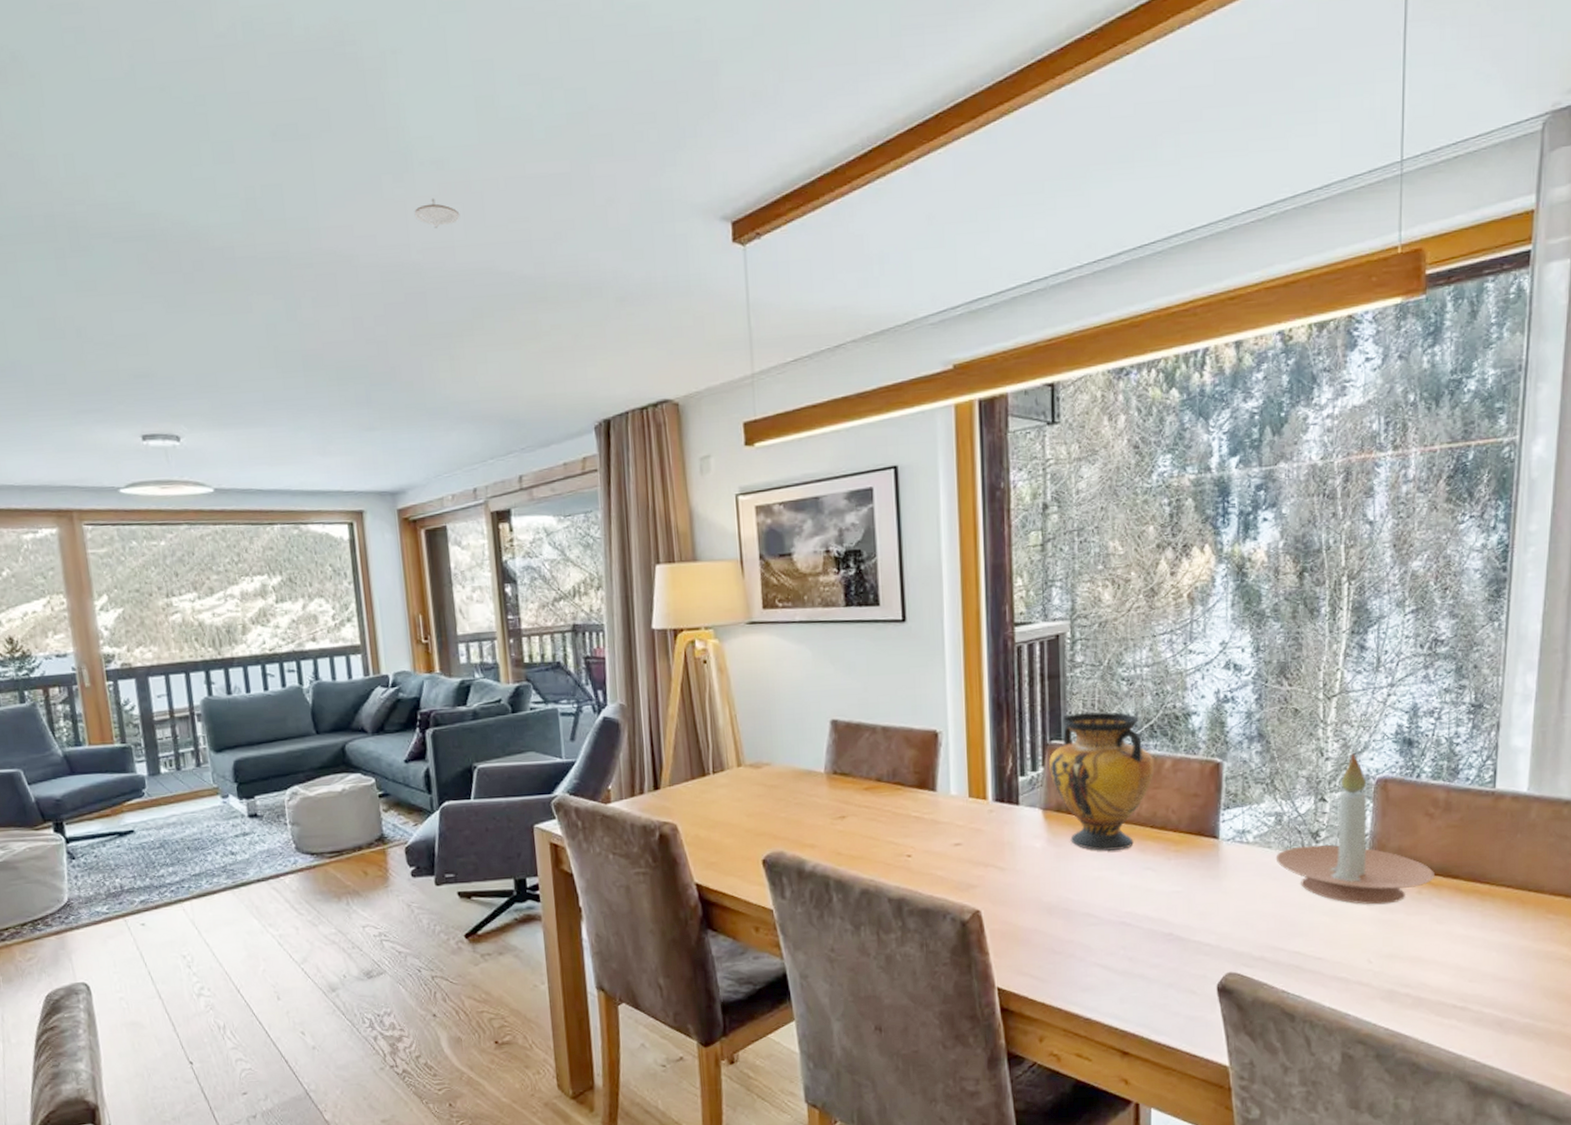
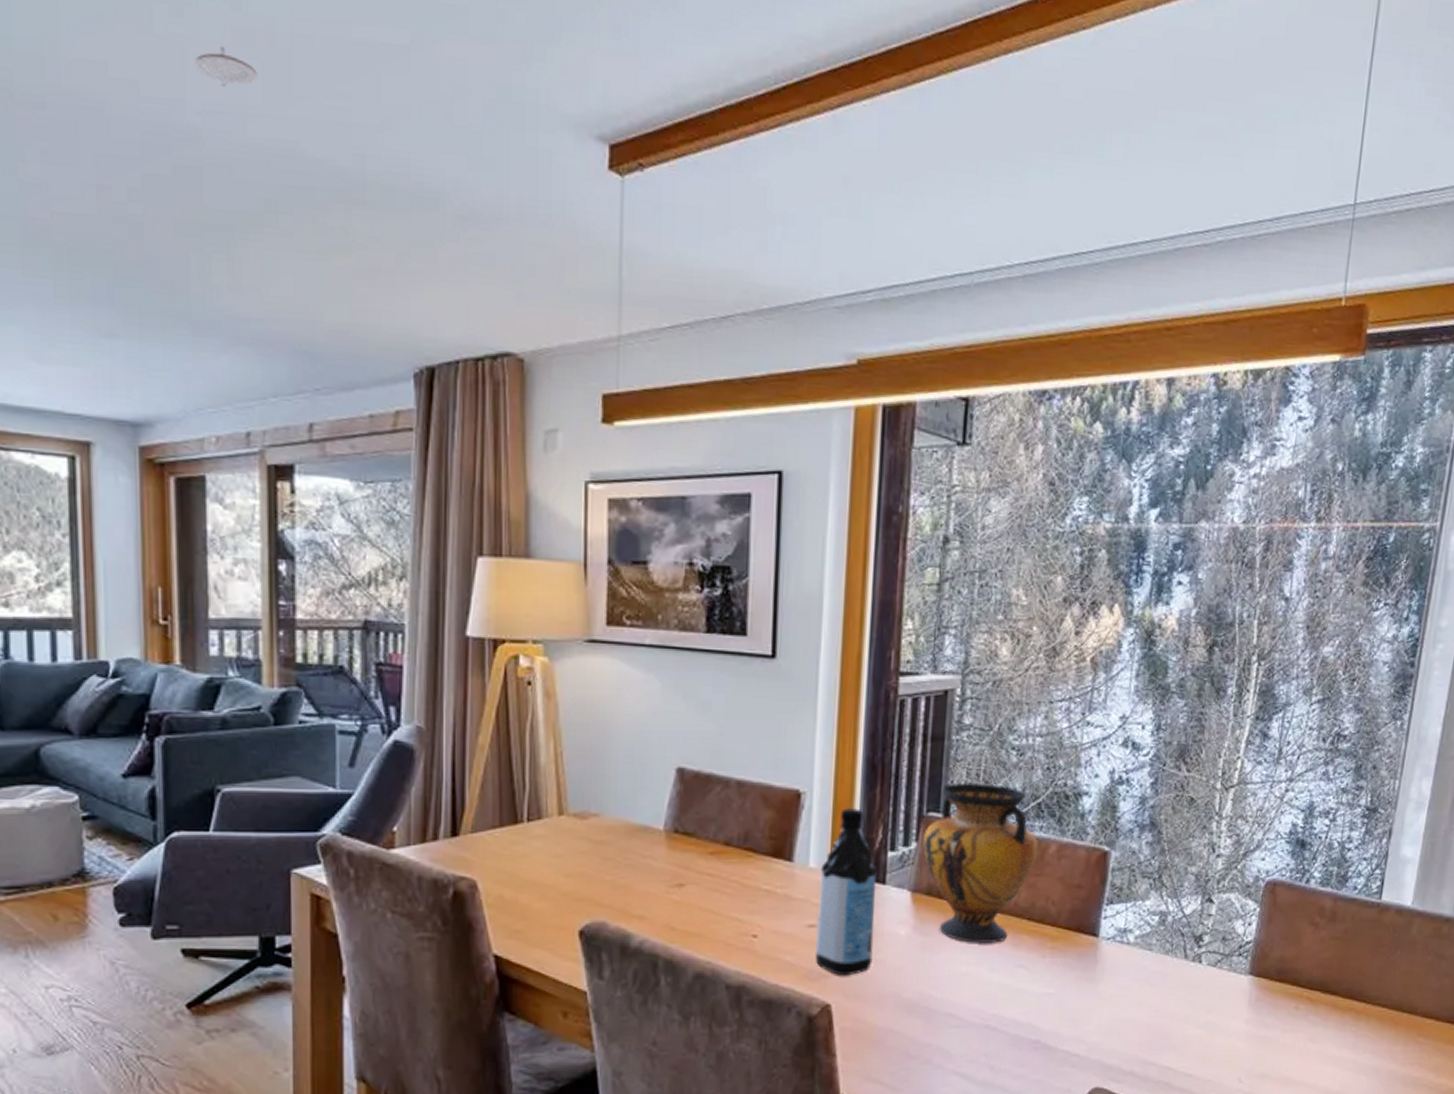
water bottle: none [960,742,1014,886] -> present [815,808,877,976]
candle holder: present [1275,753,1434,905] -> none [1155,851,1314,1019]

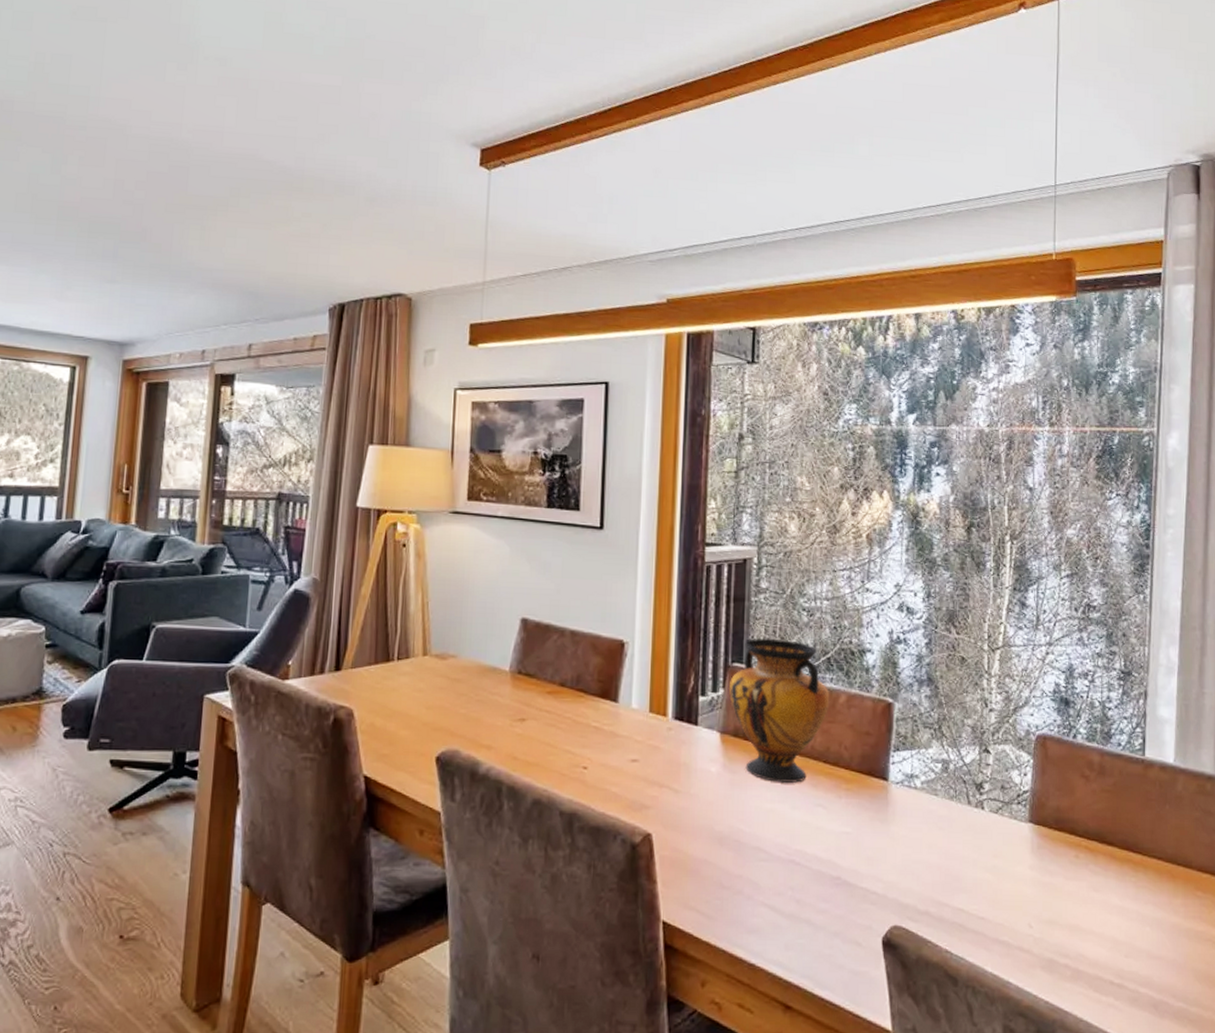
recessed light: present [195,45,258,86] -> none [191,88,234,114]
water bottle: present [815,808,877,976] -> none [637,657,690,808]

